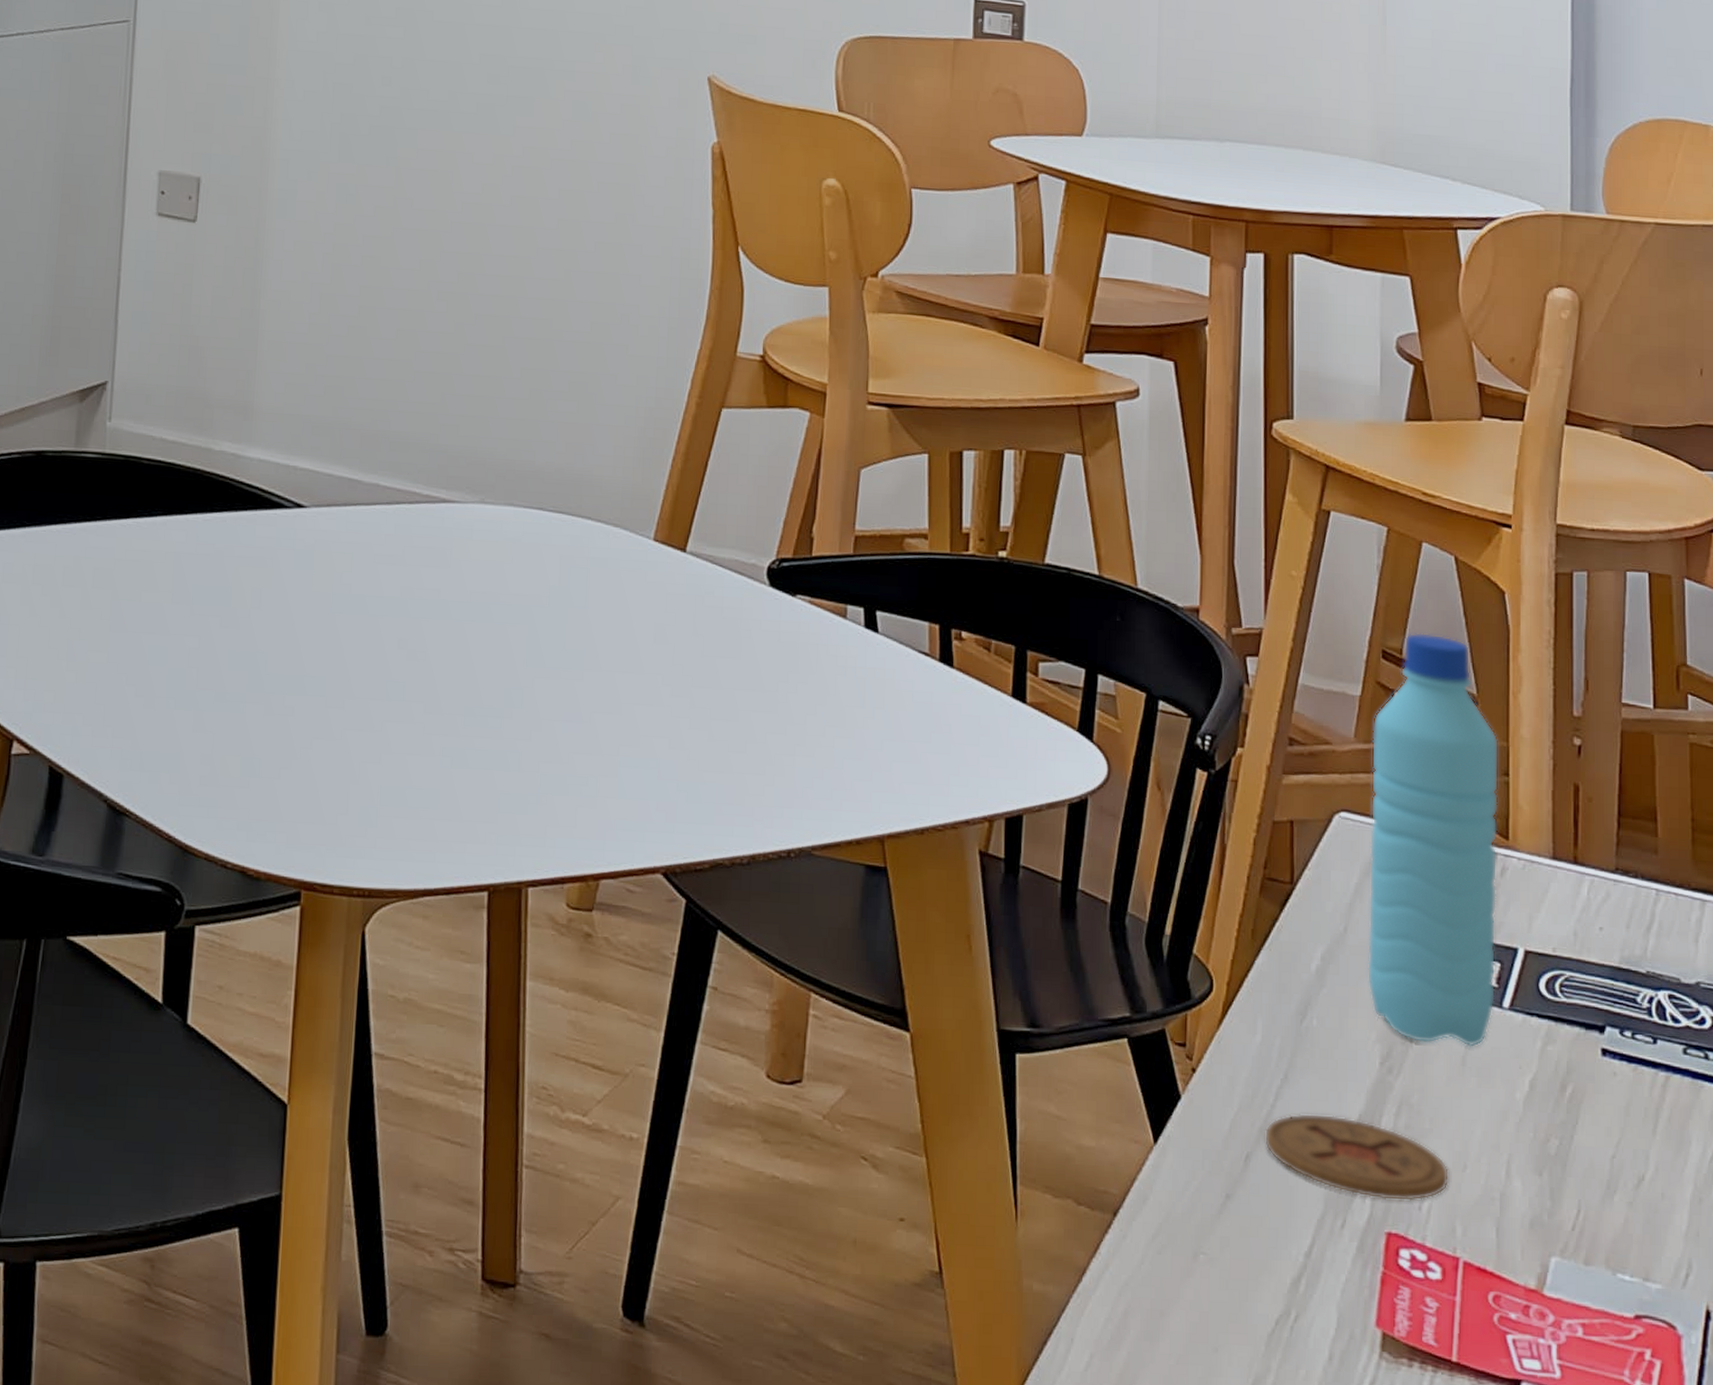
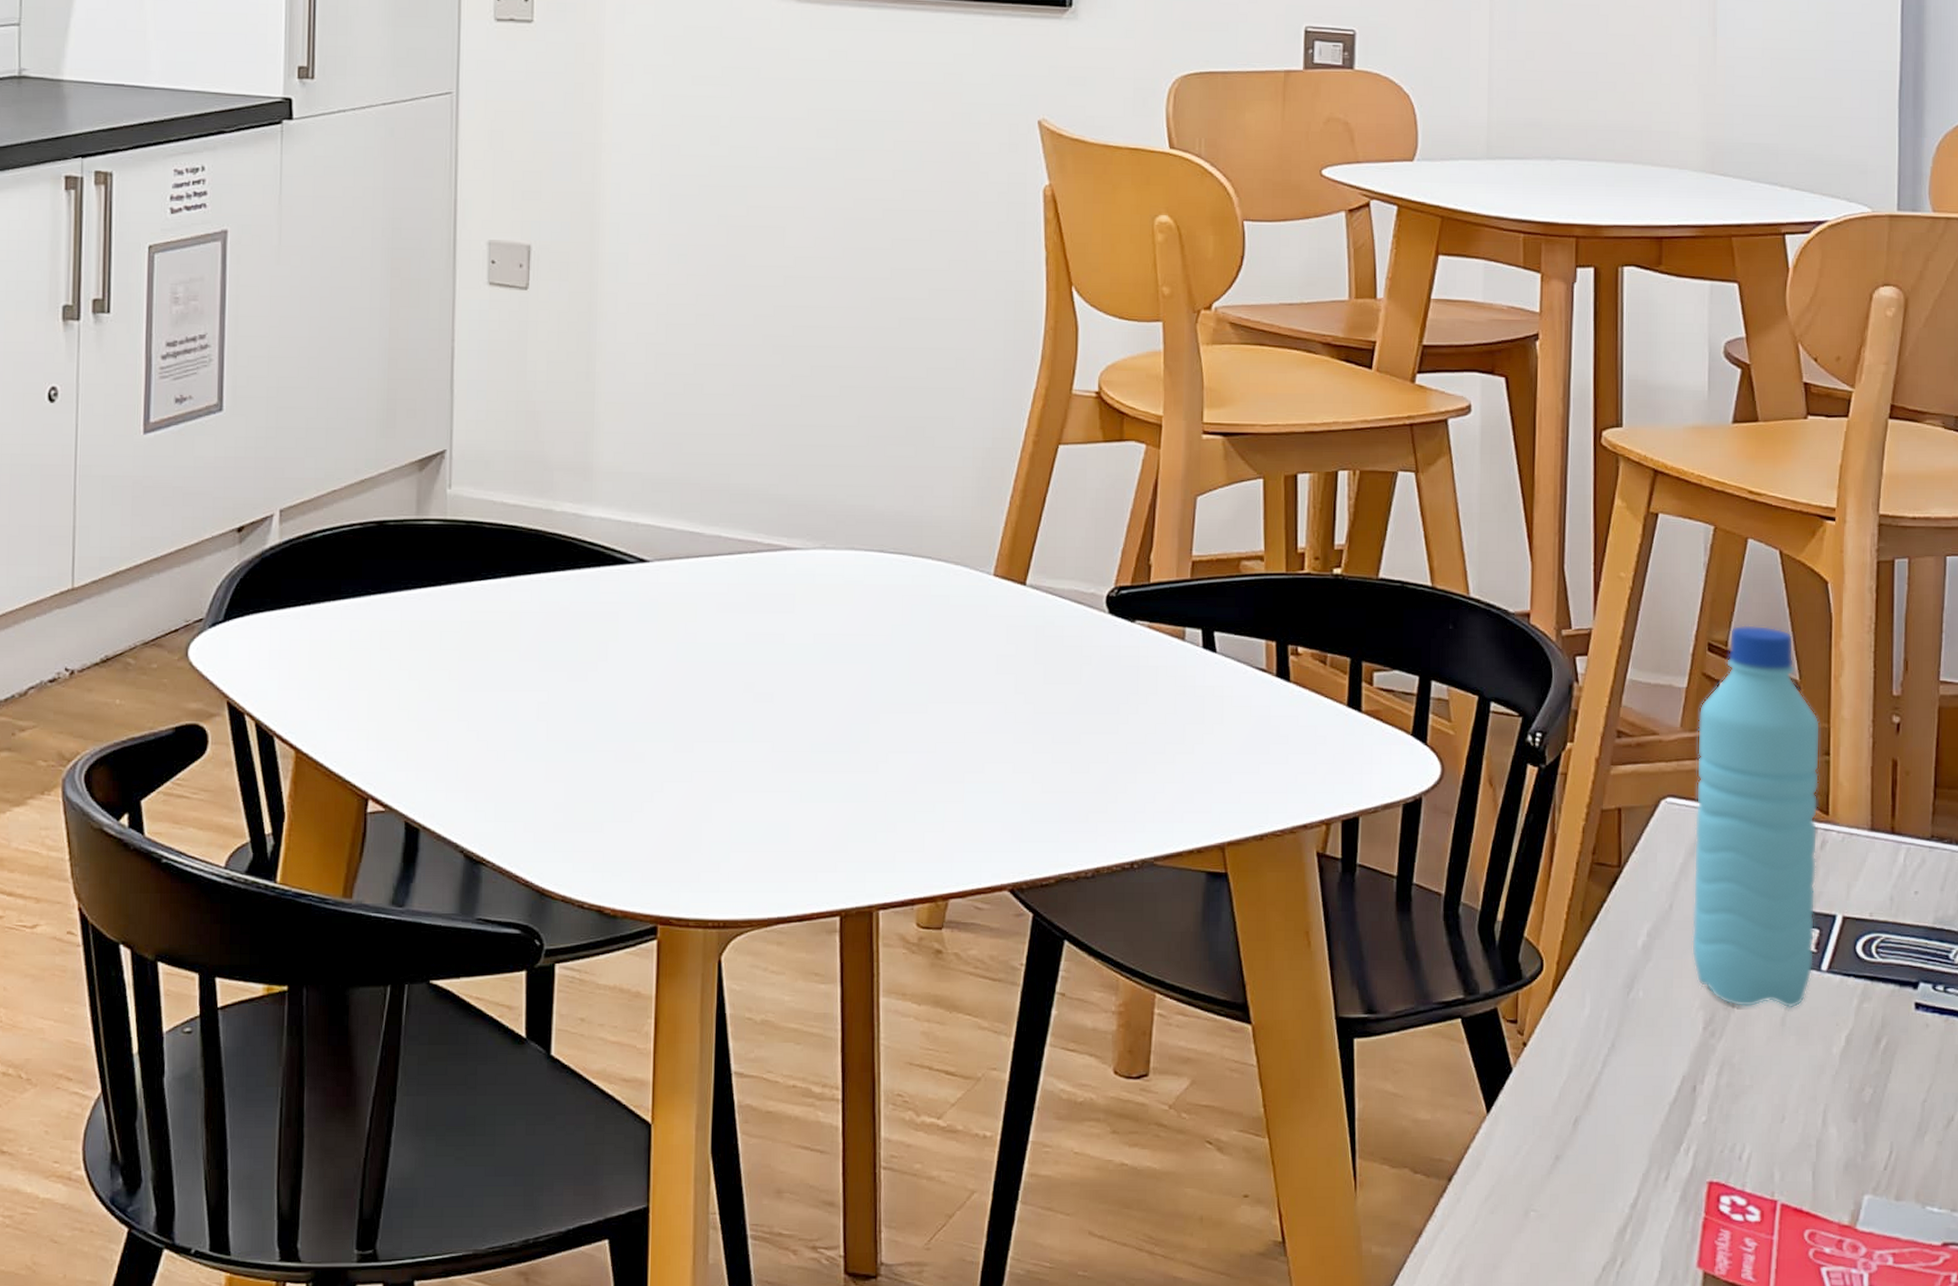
coaster: present [1264,1113,1450,1202] -> none [1592,1077,1769,1153]

